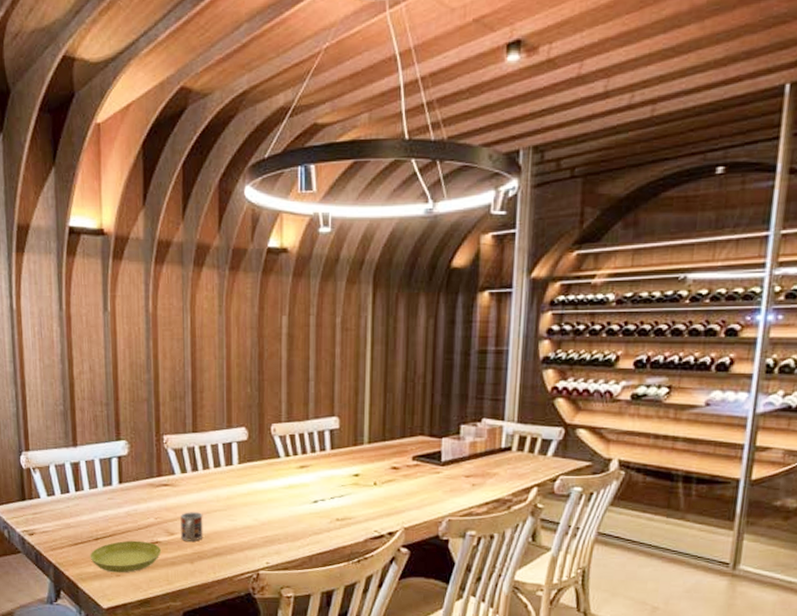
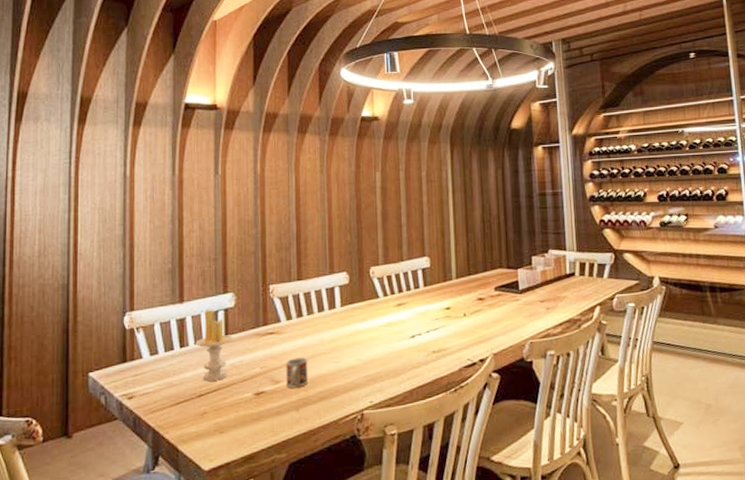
candle: none [90,455,128,526] -> present [195,309,234,381]
saucer: present [90,540,162,573] -> none [192,392,267,430]

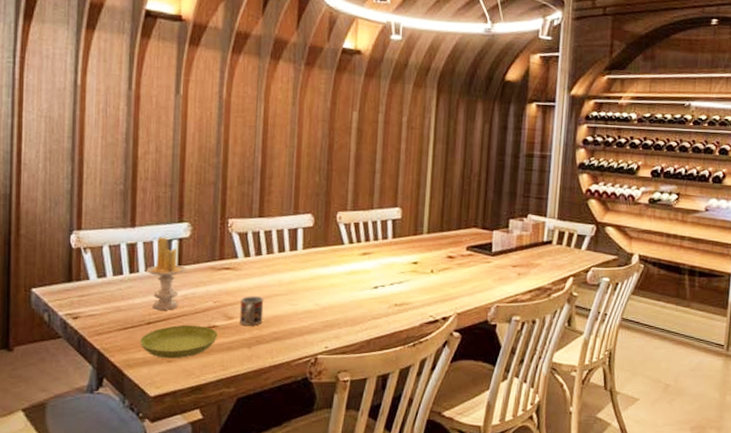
saucer: none [192,392,267,430] -> present [140,324,219,359]

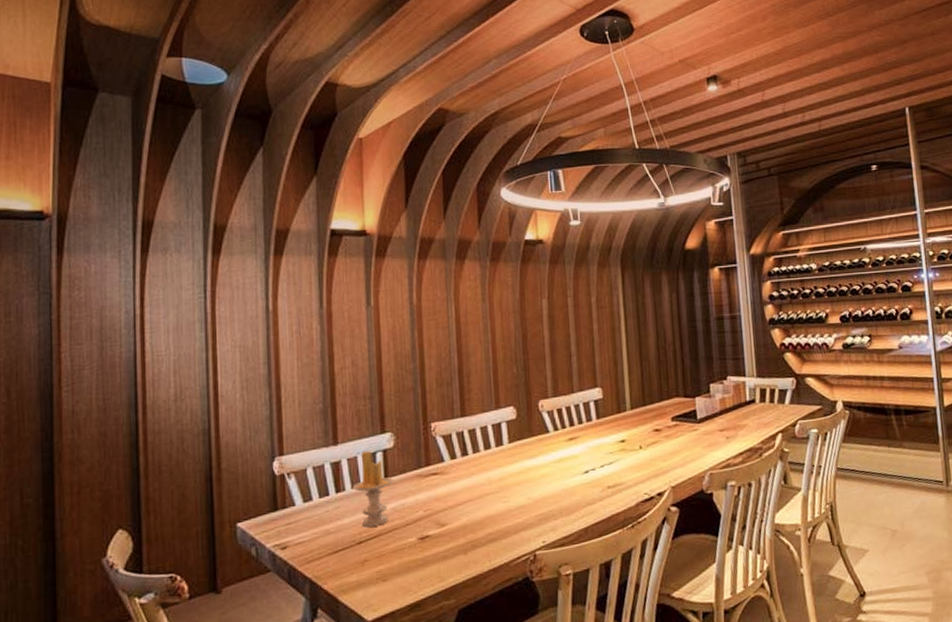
saucer: present [140,324,219,359] -> none [352,537,433,578]
cup: present [240,296,264,326] -> none [451,498,476,531]

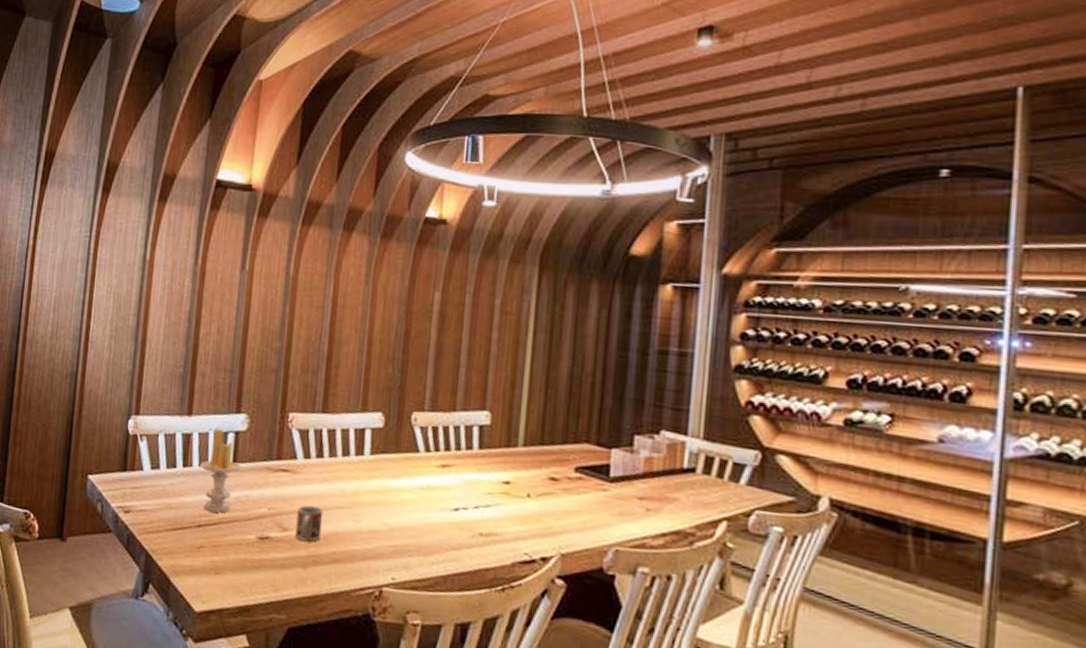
cup: none [451,498,476,531] -> present [295,505,324,542]

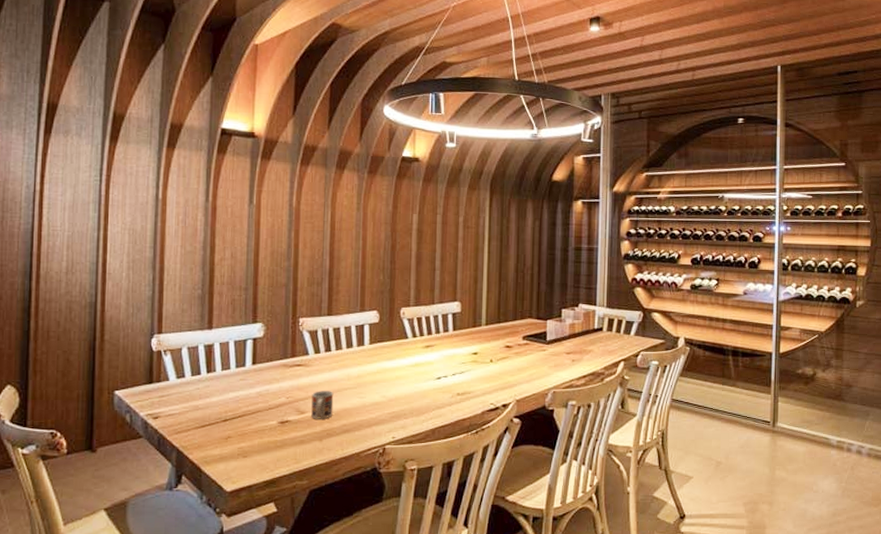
candle: present [200,428,242,513] -> none [223,337,261,407]

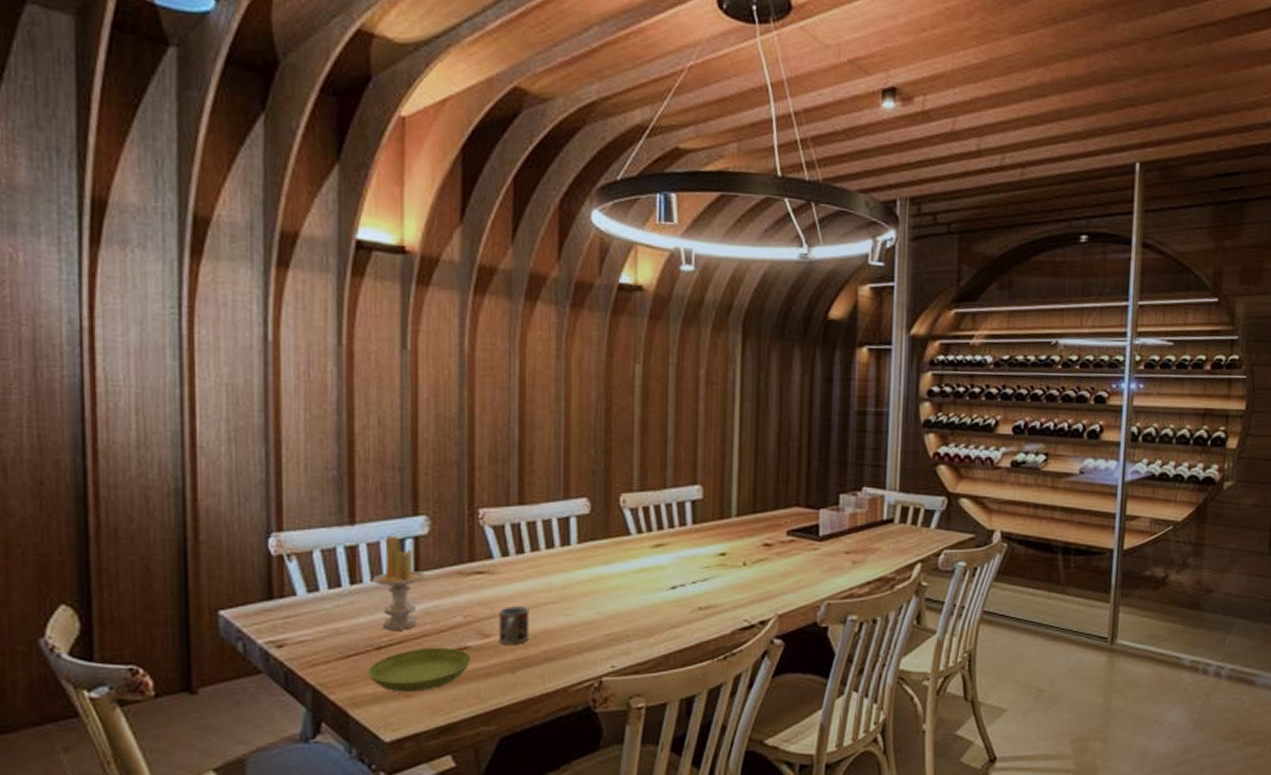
saucer: none [217,420,291,454] -> present [368,647,472,693]
candle: none [223,337,261,407] -> present [372,535,427,630]

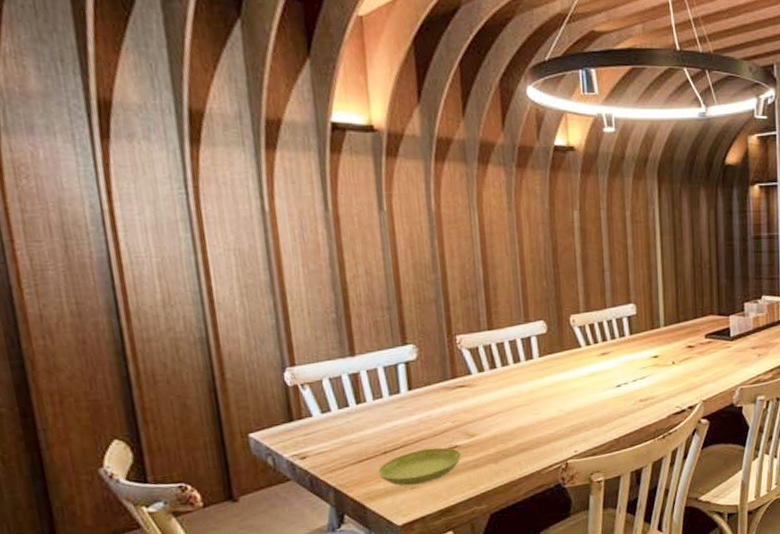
candle: present [372,535,427,630] -> none [374,362,419,438]
cup: present [499,606,530,645] -> none [480,410,507,441]

